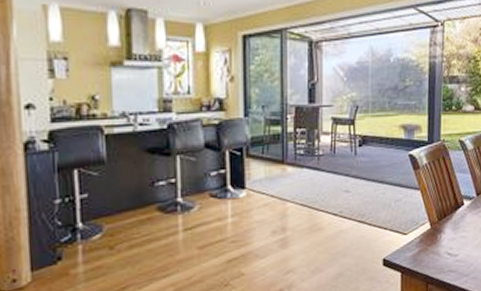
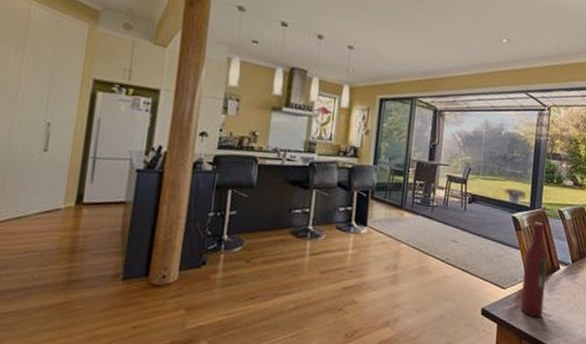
wine bottle: none [424,156,450,261] -> present [520,221,547,318]

